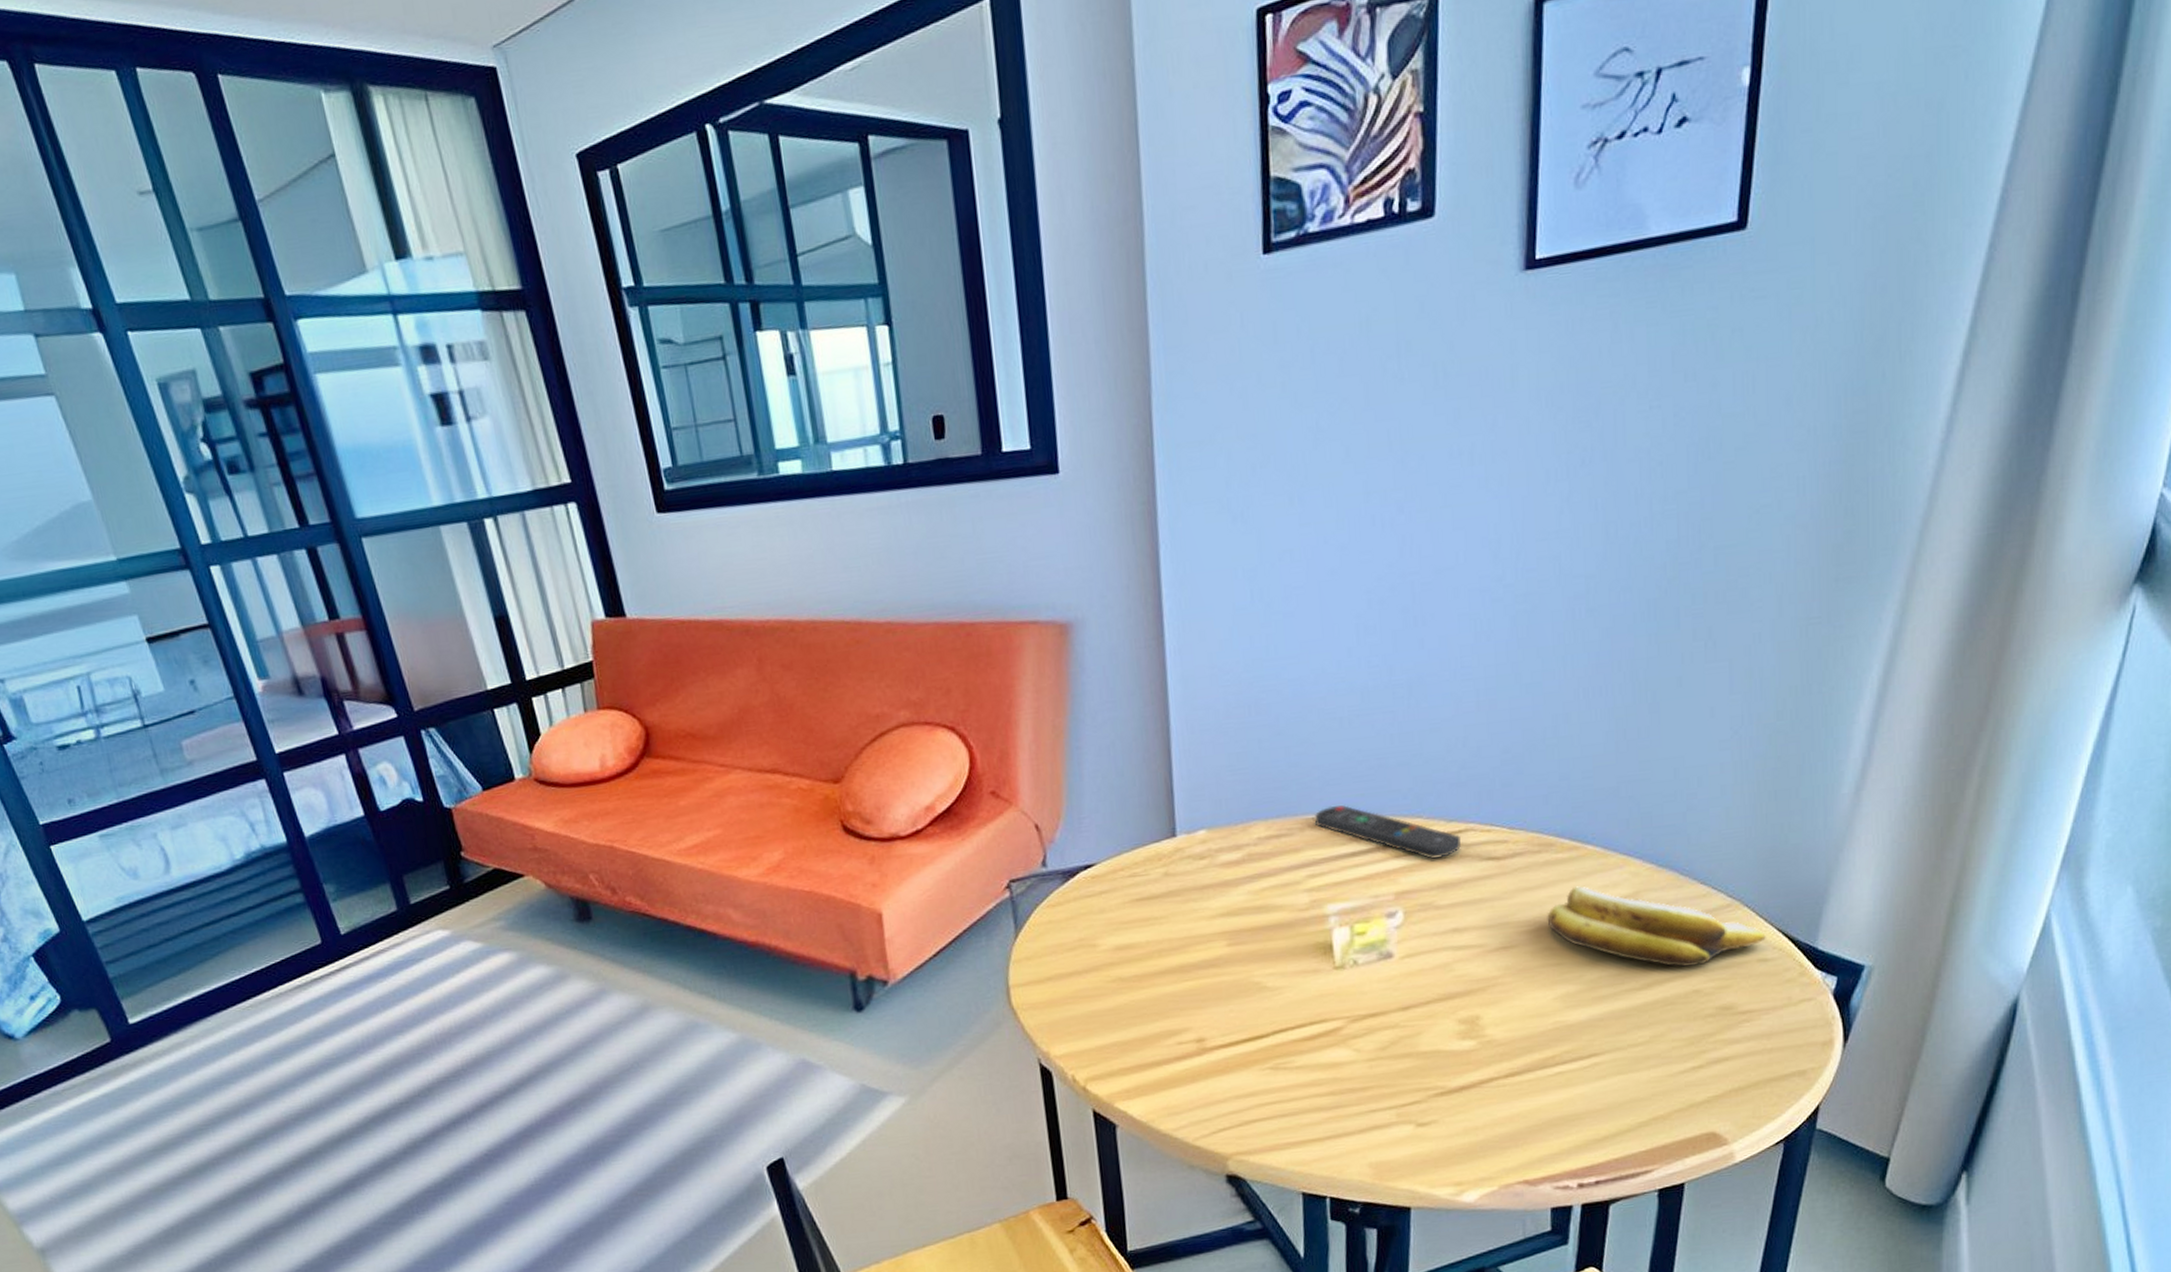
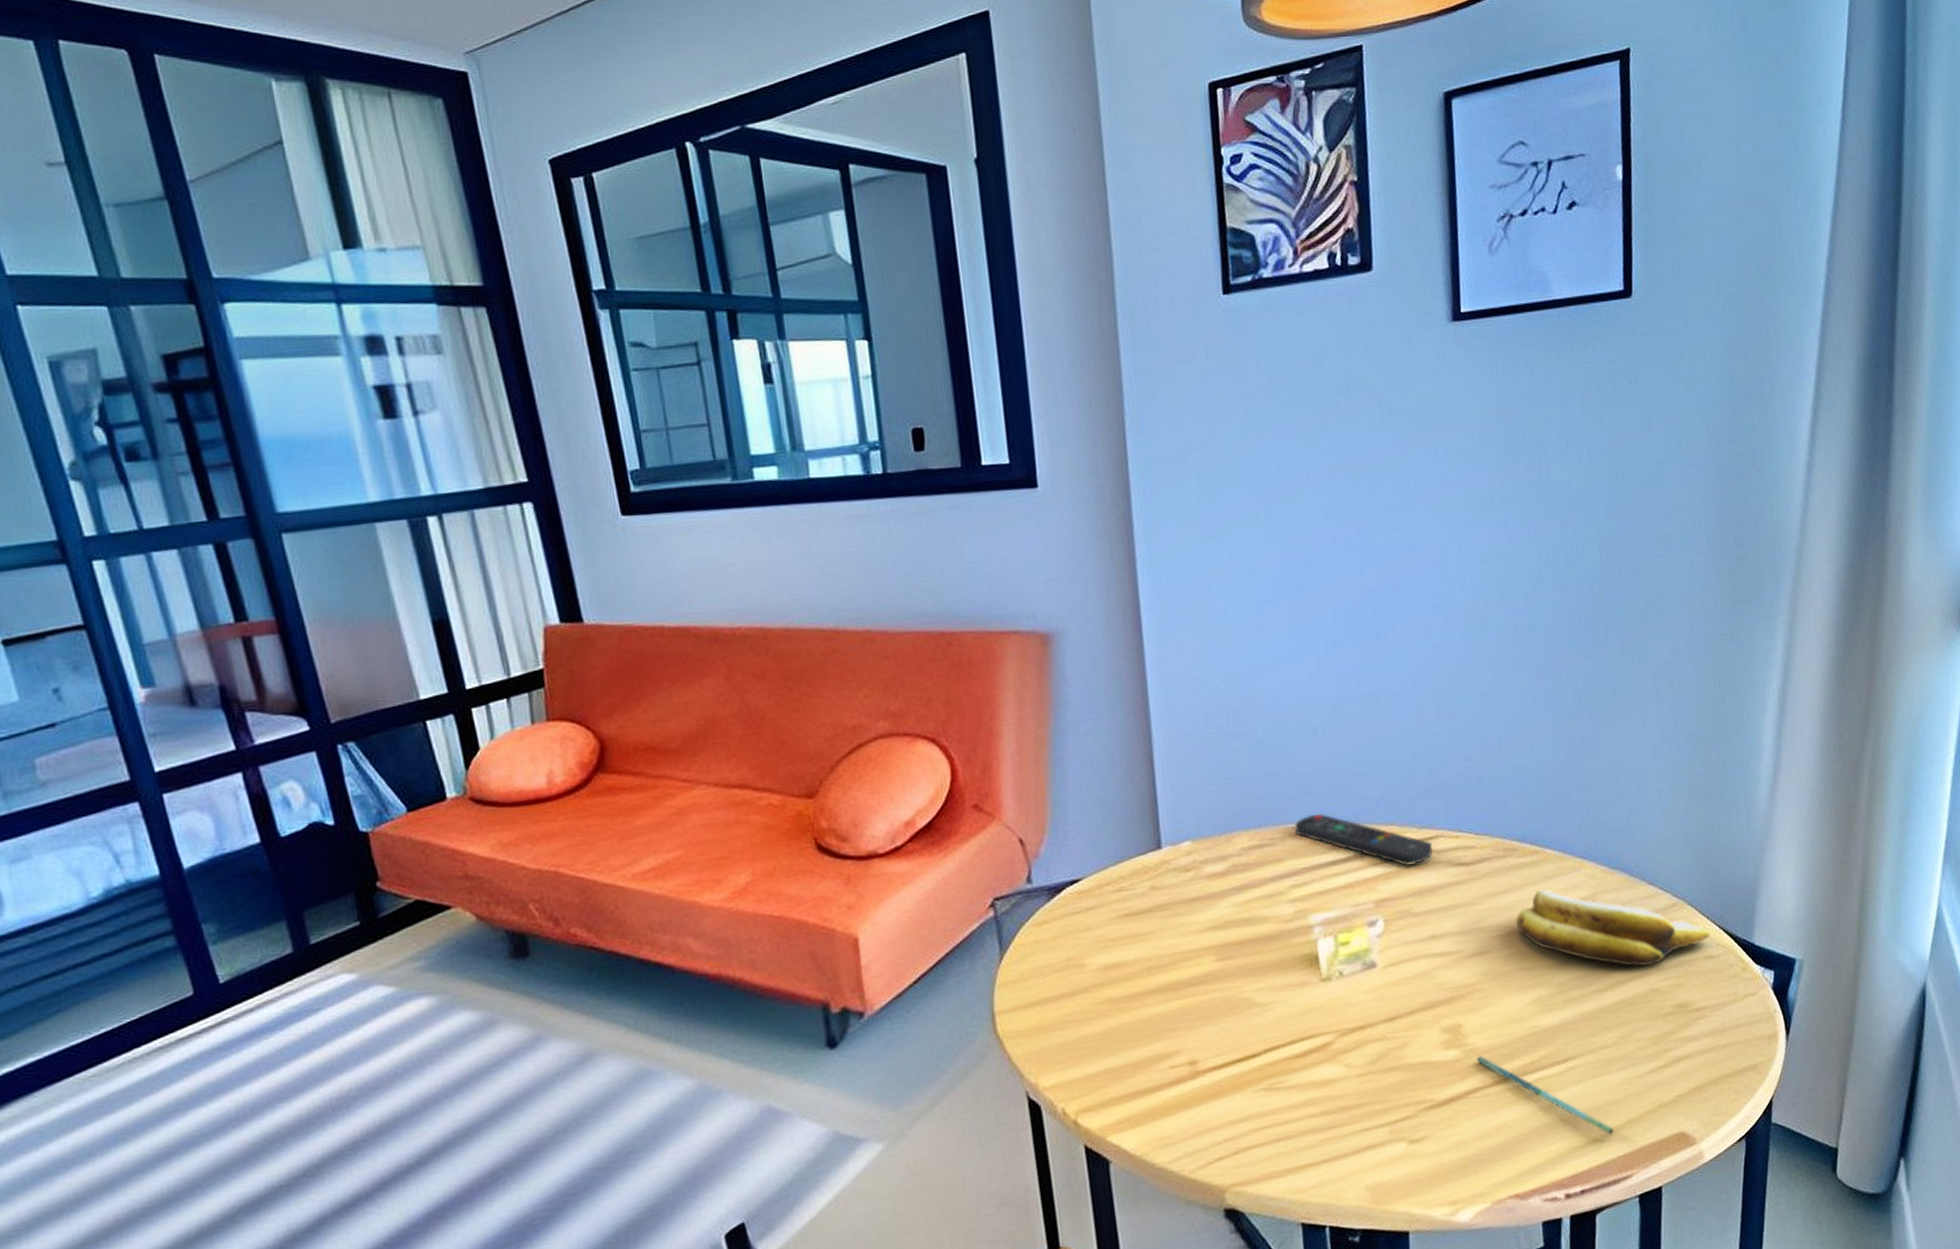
pen: none [1494,1046,1637,1131] -> present [1477,1054,1614,1136]

